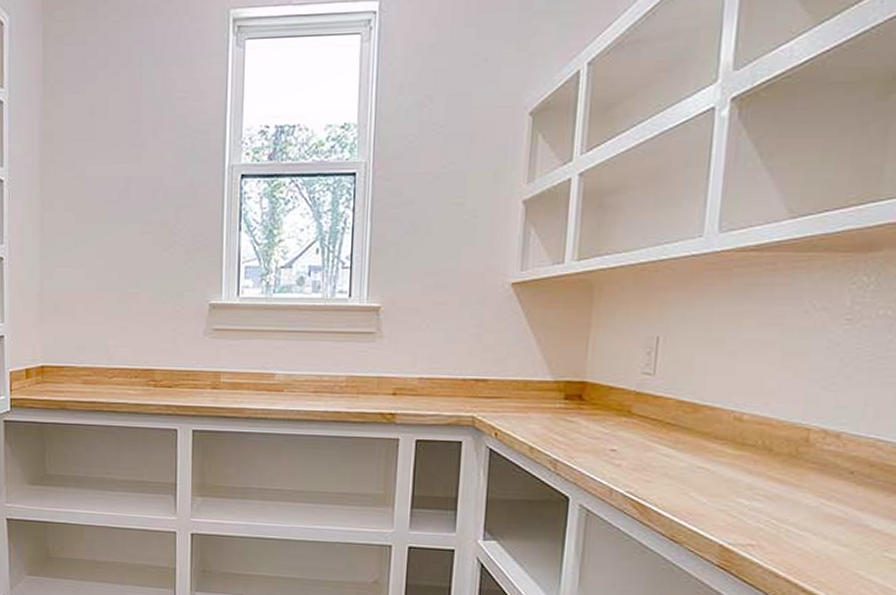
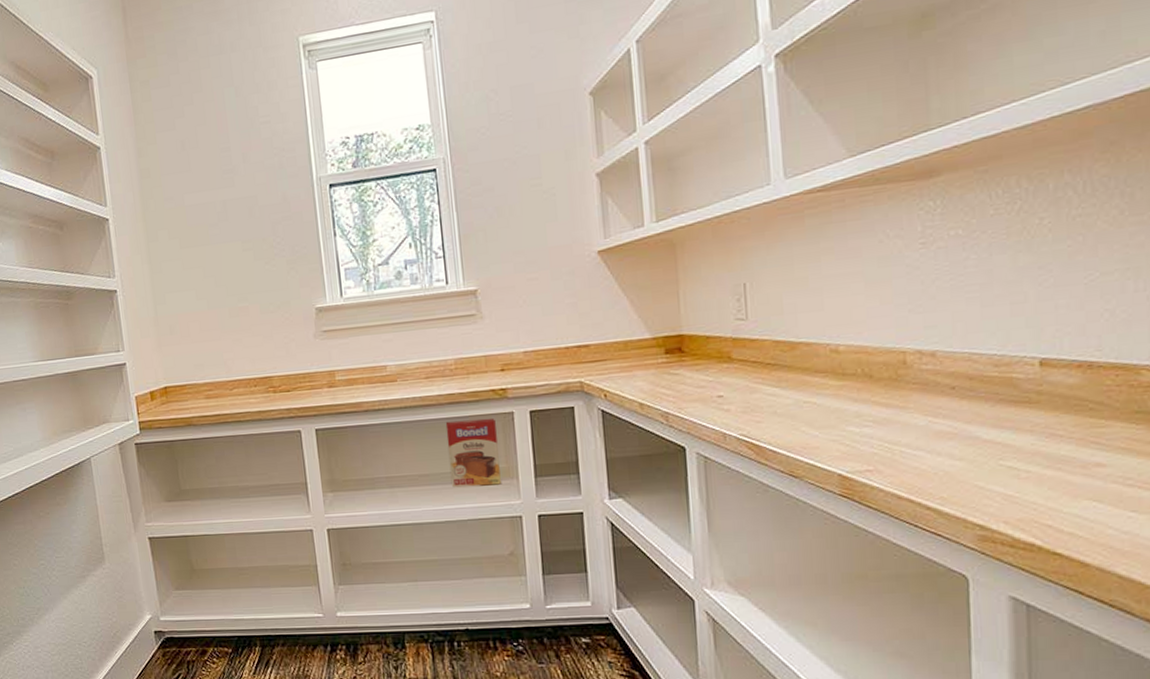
food box: none [324,439,379,511] -> present [445,418,501,488]

